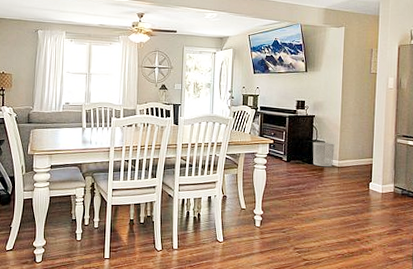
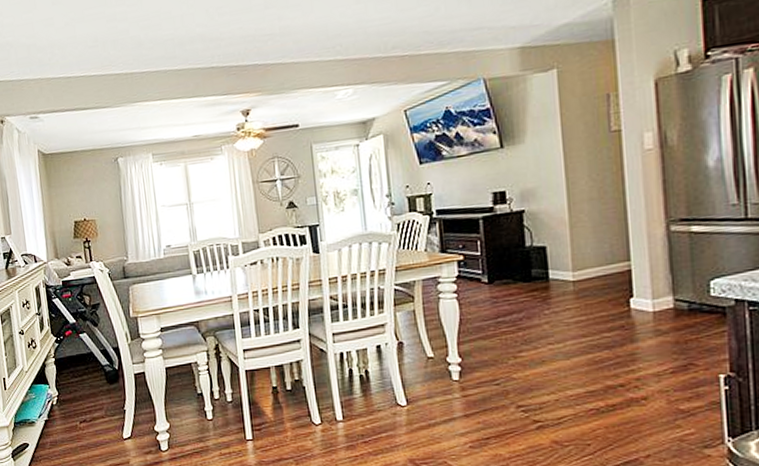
waste bin: present [312,141,335,167] -> none [526,246,564,285]

